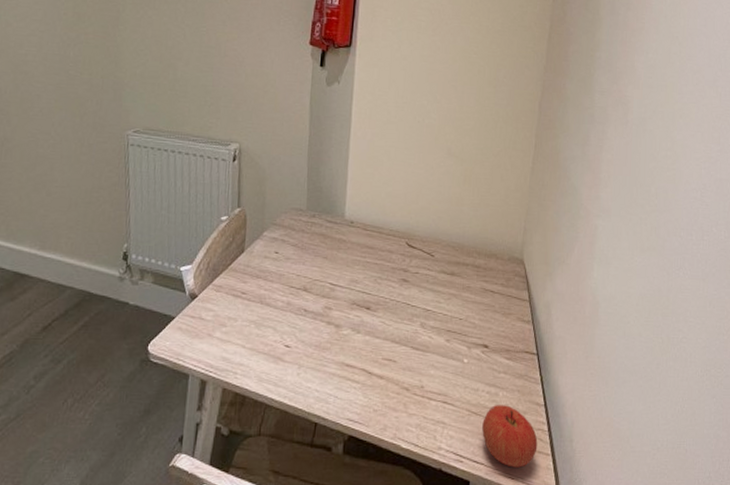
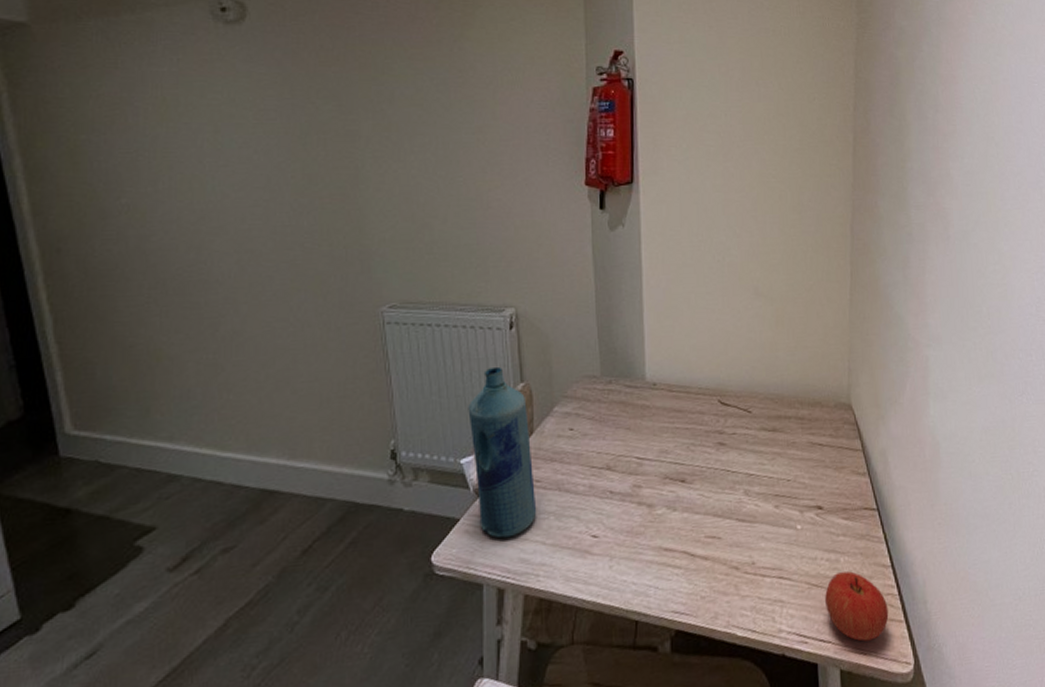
bottle: none [191,191,241,338] -> present [468,366,537,538]

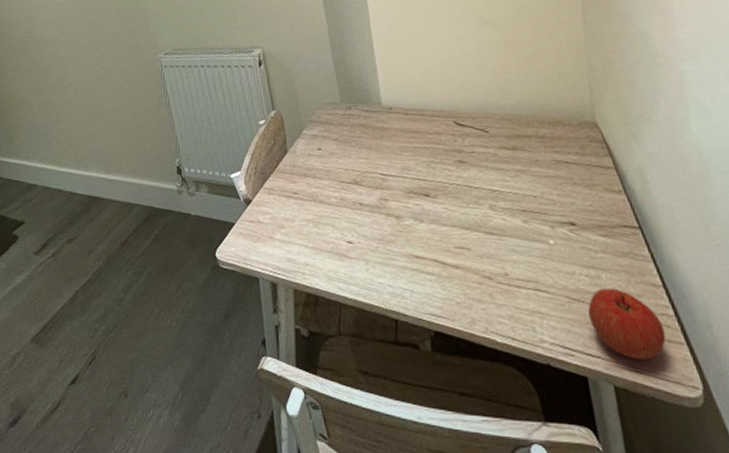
bottle: present [468,366,537,538] -> none [232,97,297,241]

